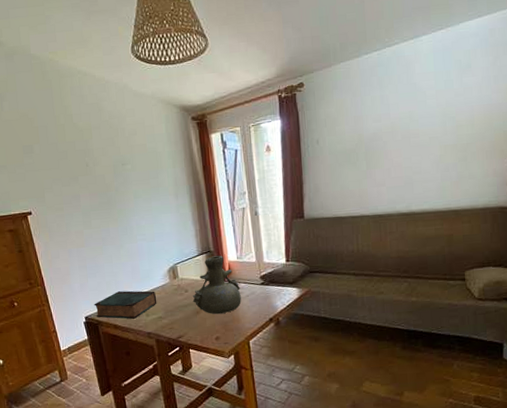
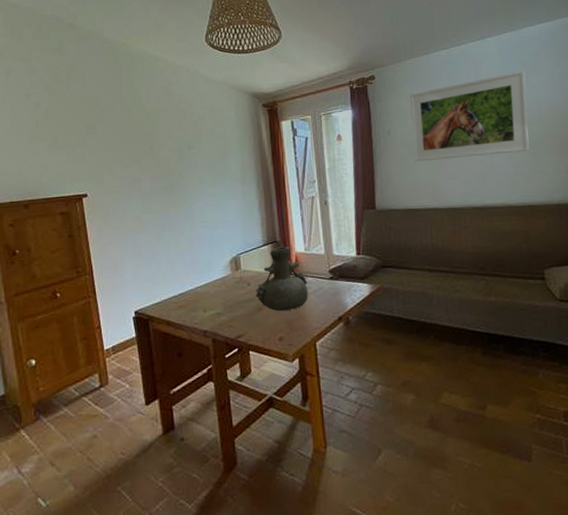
book: present [94,290,157,319] -> none [146,282,216,315]
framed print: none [339,70,459,171] -> present [409,70,530,162]

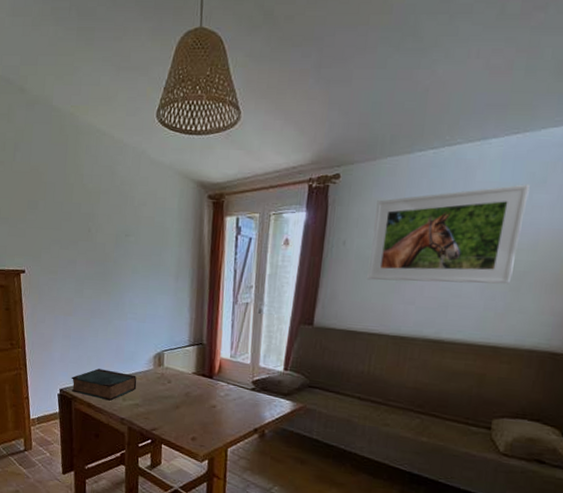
book: none [146,282,216,315] -> present [71,369,137,401]
vase: present [255,246,308,312] -> none [174,349,228,414]

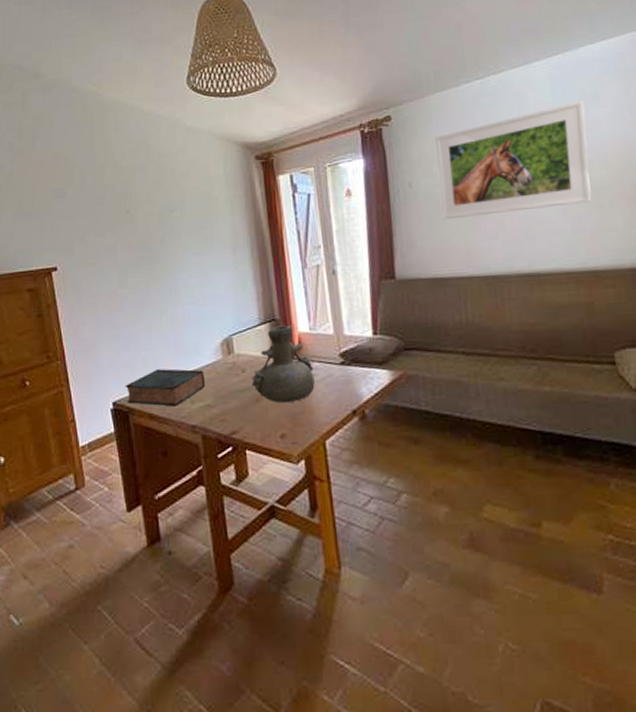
vase: none [174,349,228,414] -> present [251,325,315,404]

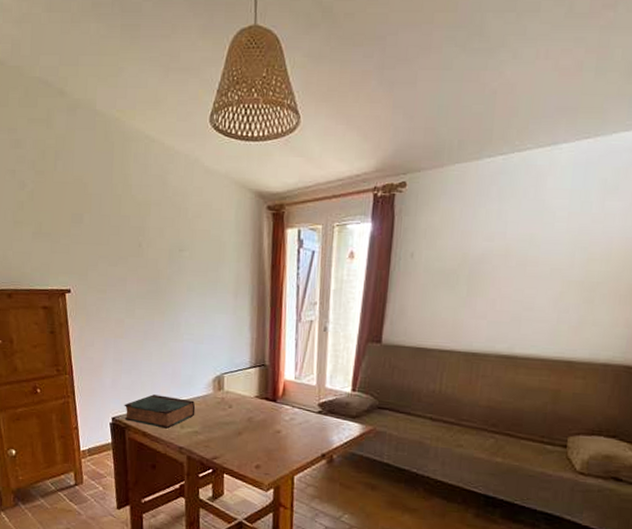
vase: present [251,325,315,404] -> none [236,371,293,440]
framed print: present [435,100,592,220] -> none [436,191,602,296]

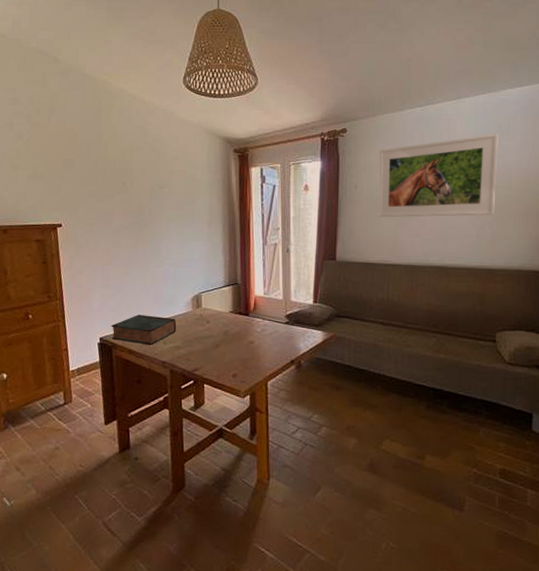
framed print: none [436,191,602,296] -> present [378,133,499,218]

